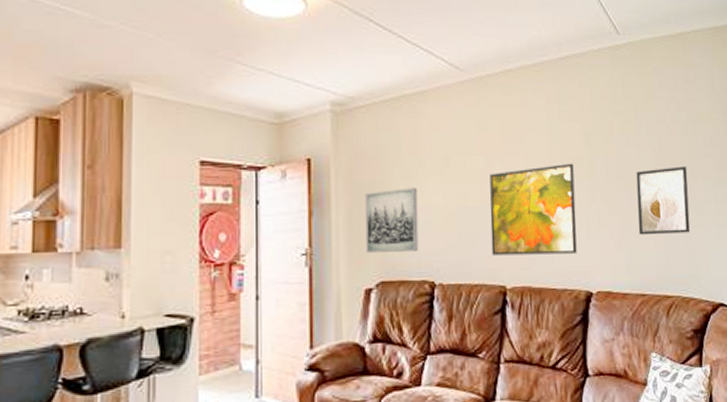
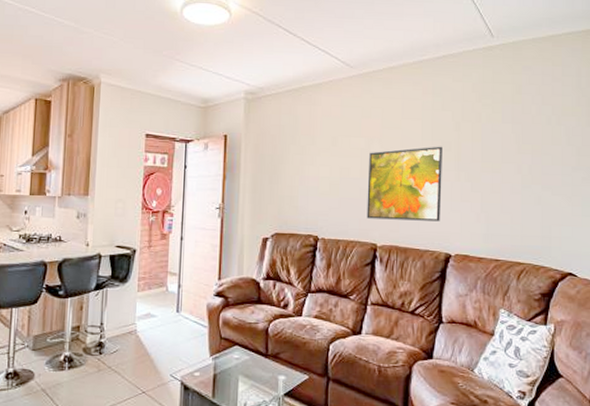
wall art: present [364,187,419,254] -> none [265,160,309,211]
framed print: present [636,166,691,235] -> none [497,152,548,210]

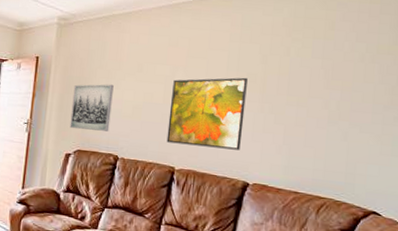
wall art: none [265,160,309,211] -> present [70,84,114,132]

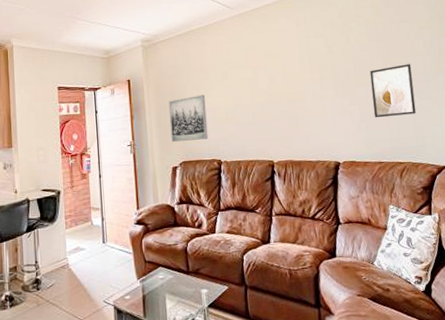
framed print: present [166,77,248,150] -> none [257,68,326,139]
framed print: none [300,89,358,147] -> present [369,64,417,118]

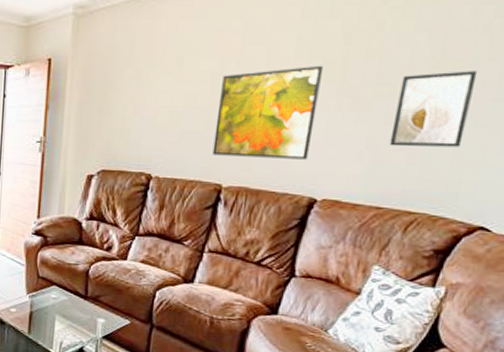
wall art: present [168,94,209,143] -> none [92,87,146,146]
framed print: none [257,68,326,139] -> present [212,65,323,160]

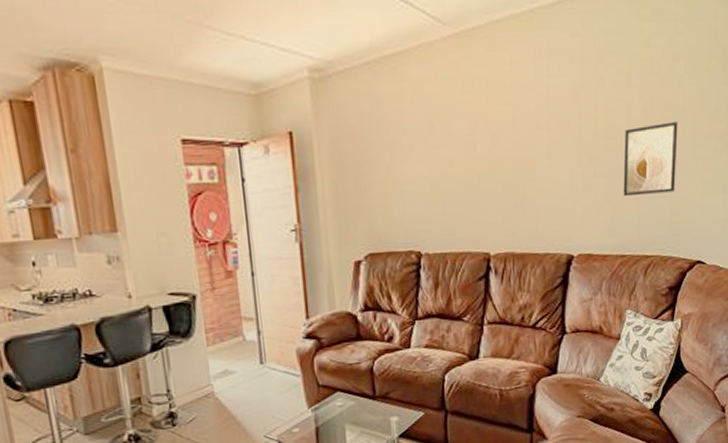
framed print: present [212,65,323,160] -> none [474,123,561,224]

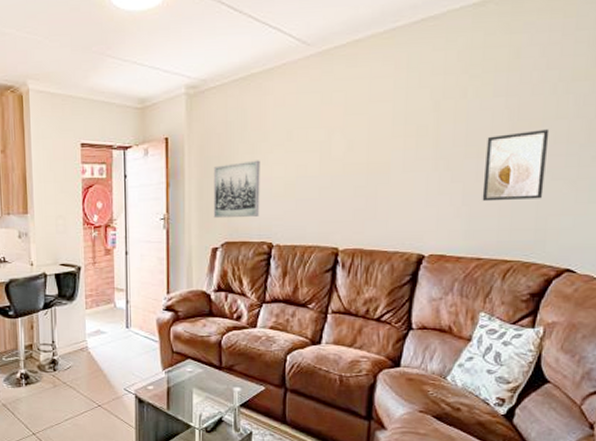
wall art: none [349,157,405,227] -> present [213,160,260,219]

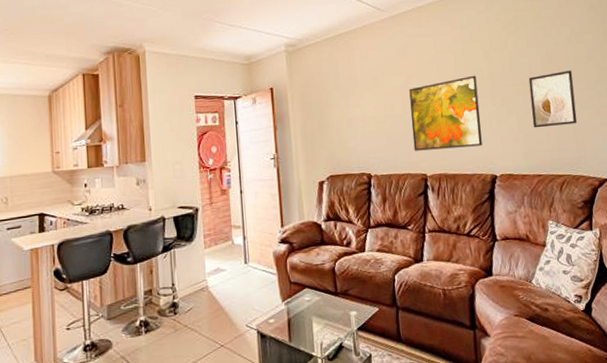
wall art: present [213,160,260,219] -> none [314,103,358,155]
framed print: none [327,131,418,221] -> present [409,75,482,151]

